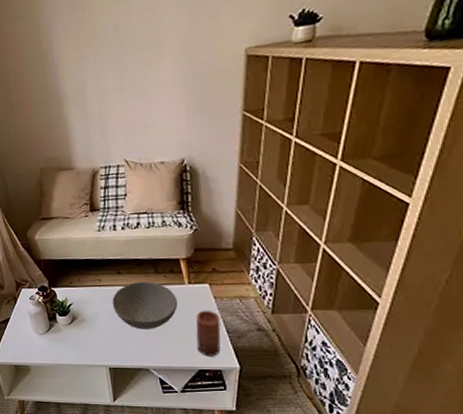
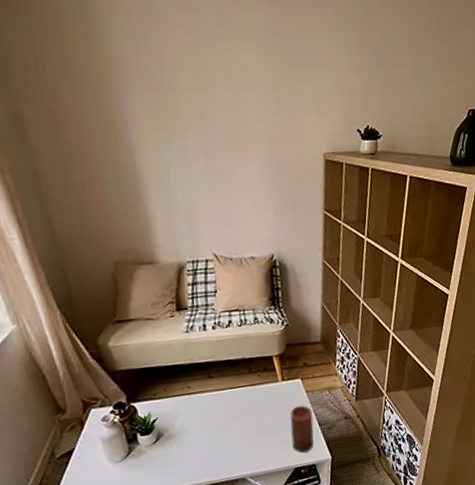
bowl: present [112,281,177,329] -> none [203,382,272,436]

